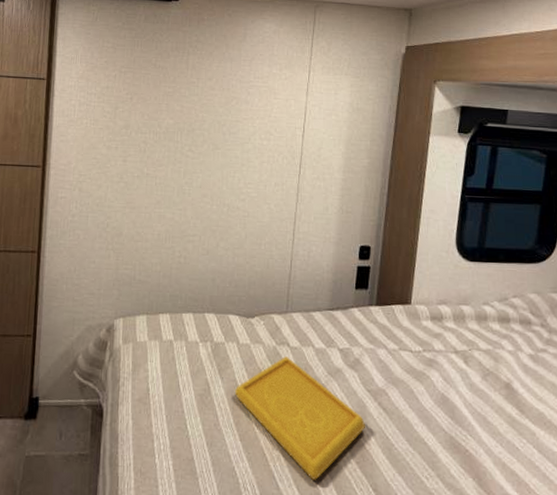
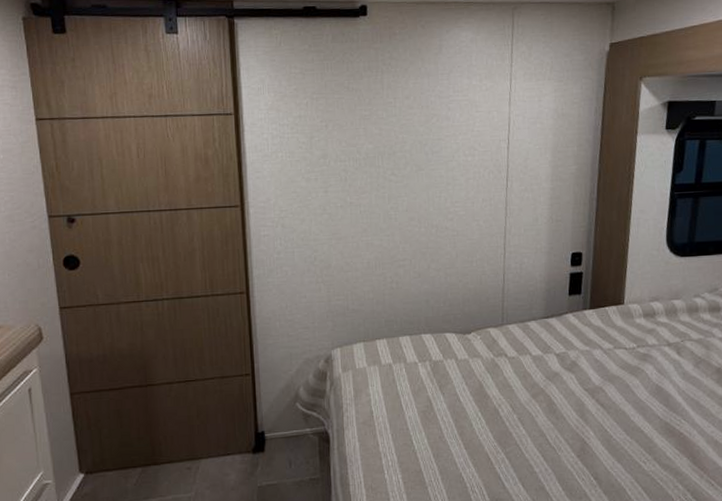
serving tray: present [235,356,366,480] -> none [457,367,585,476]

